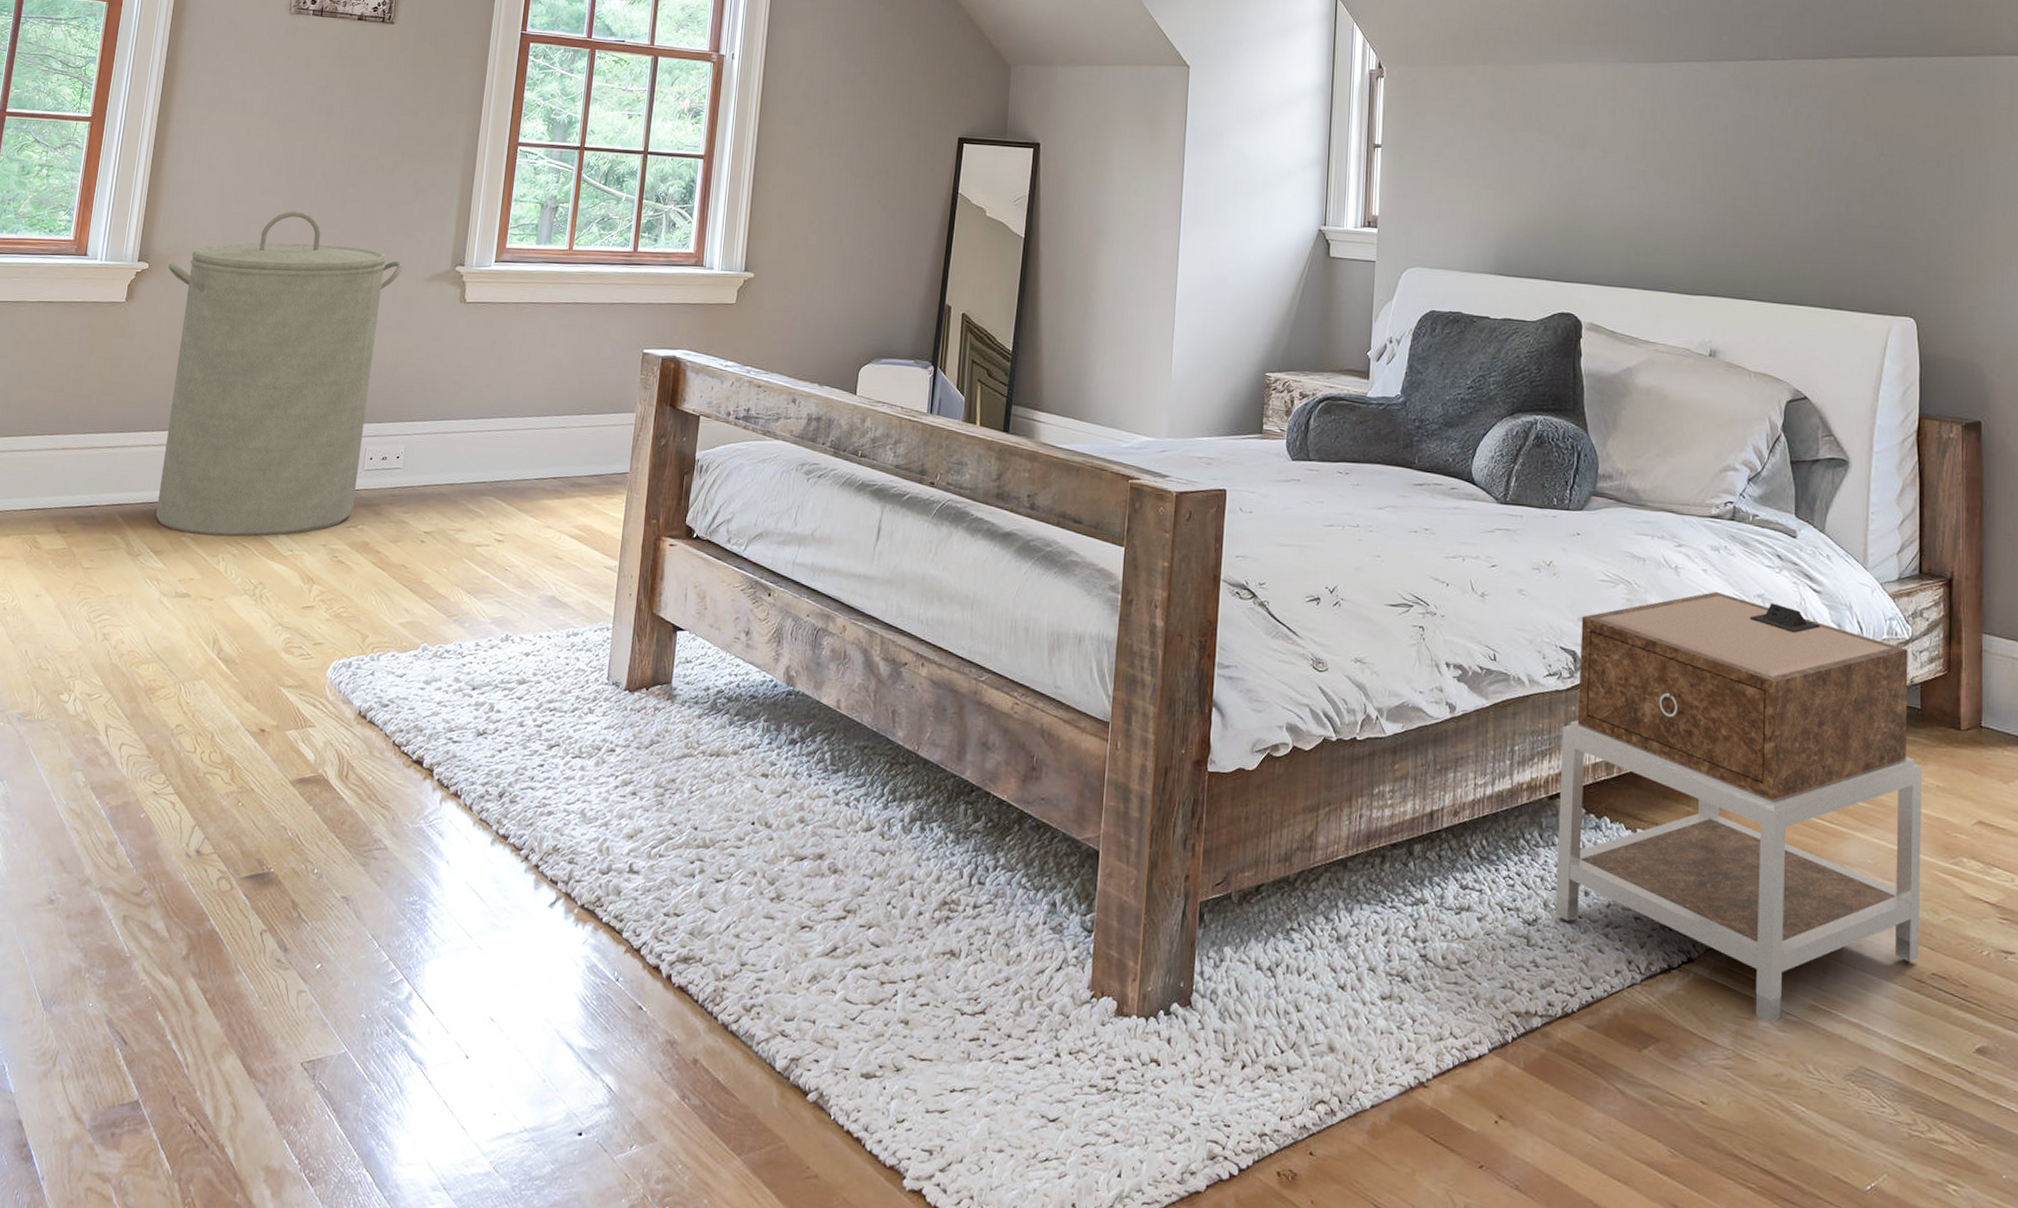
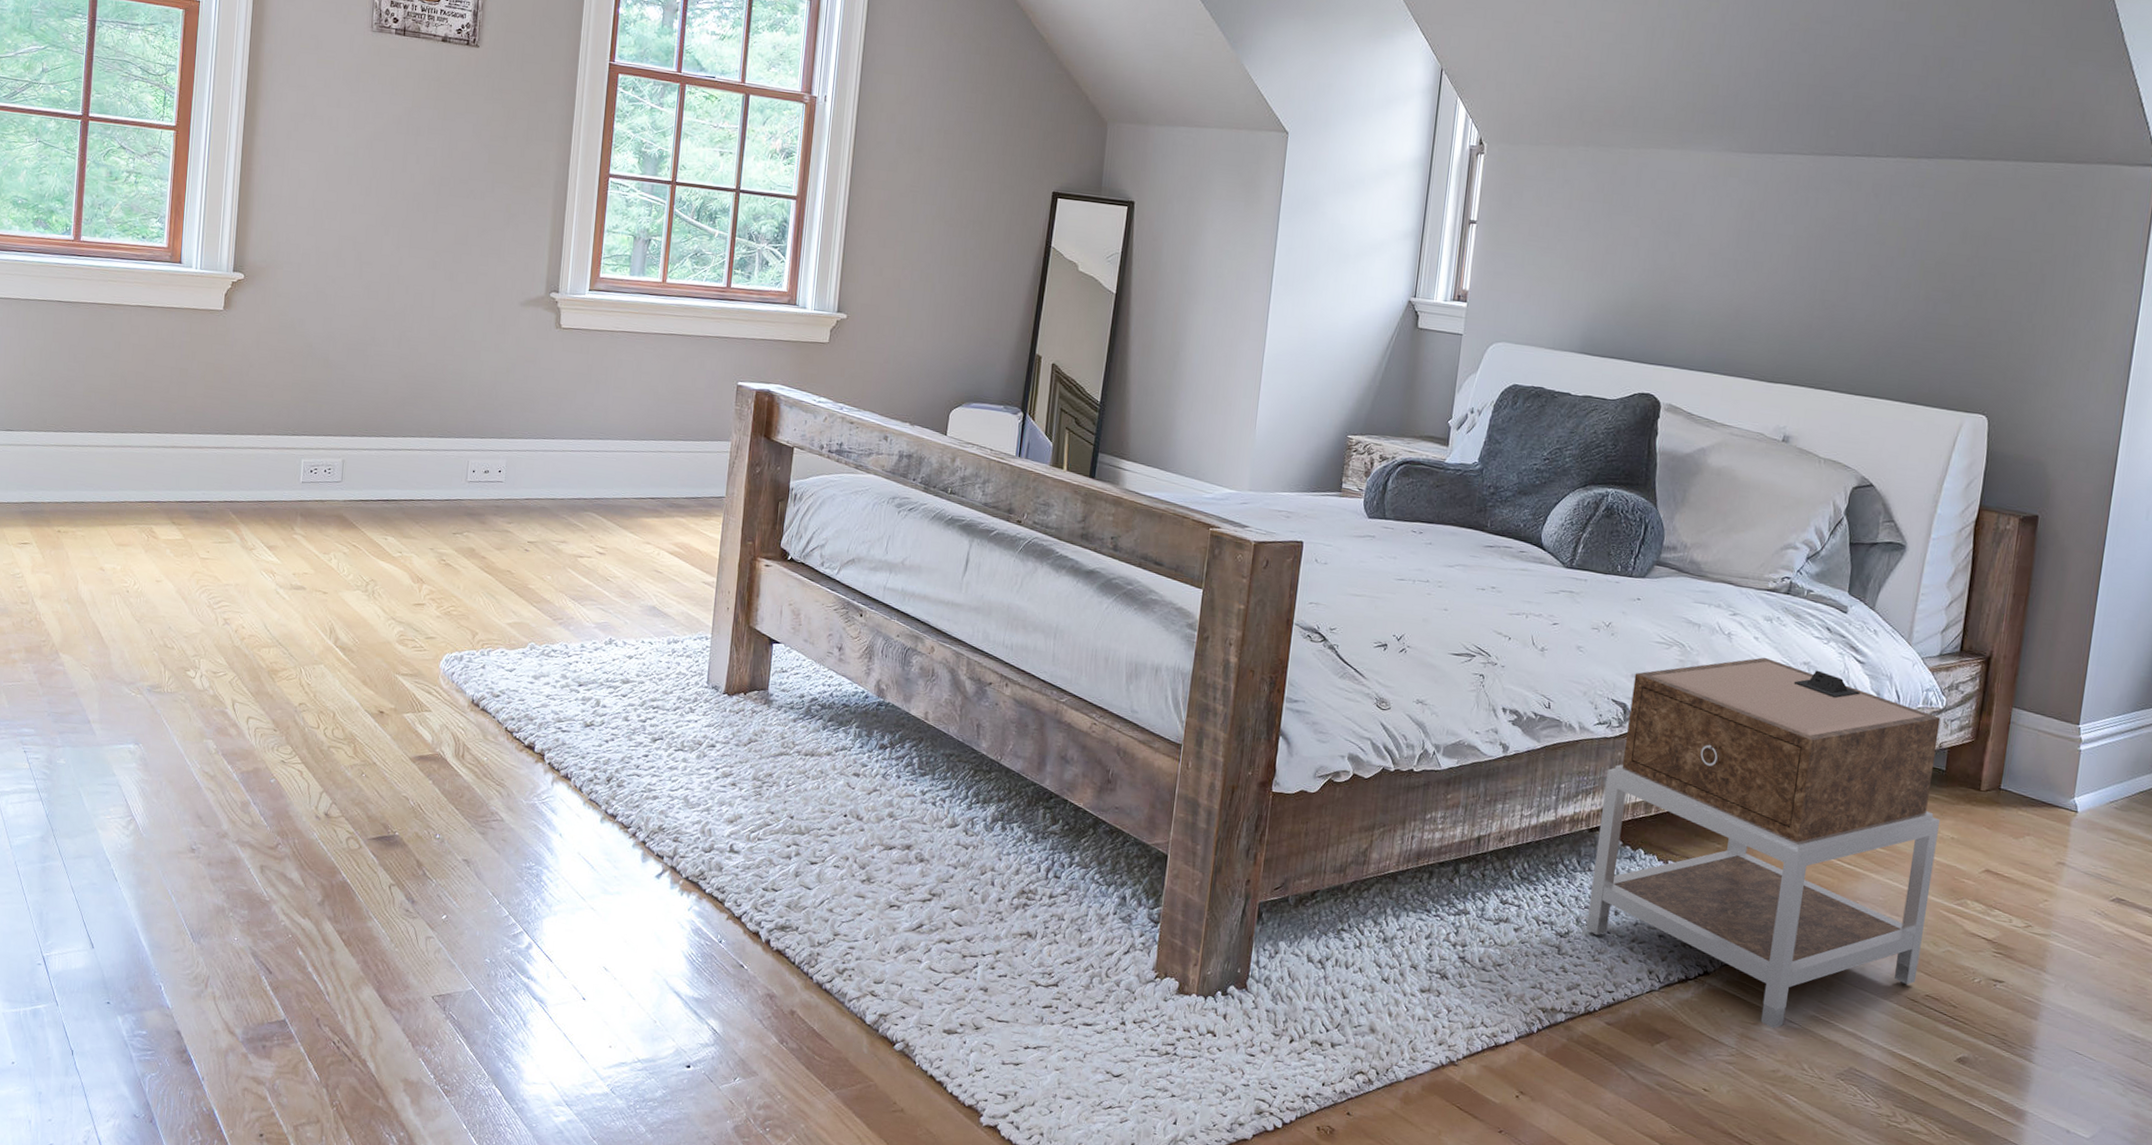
laundry hamper: present [156,211,403,537] -> none [264,230,497,538]

